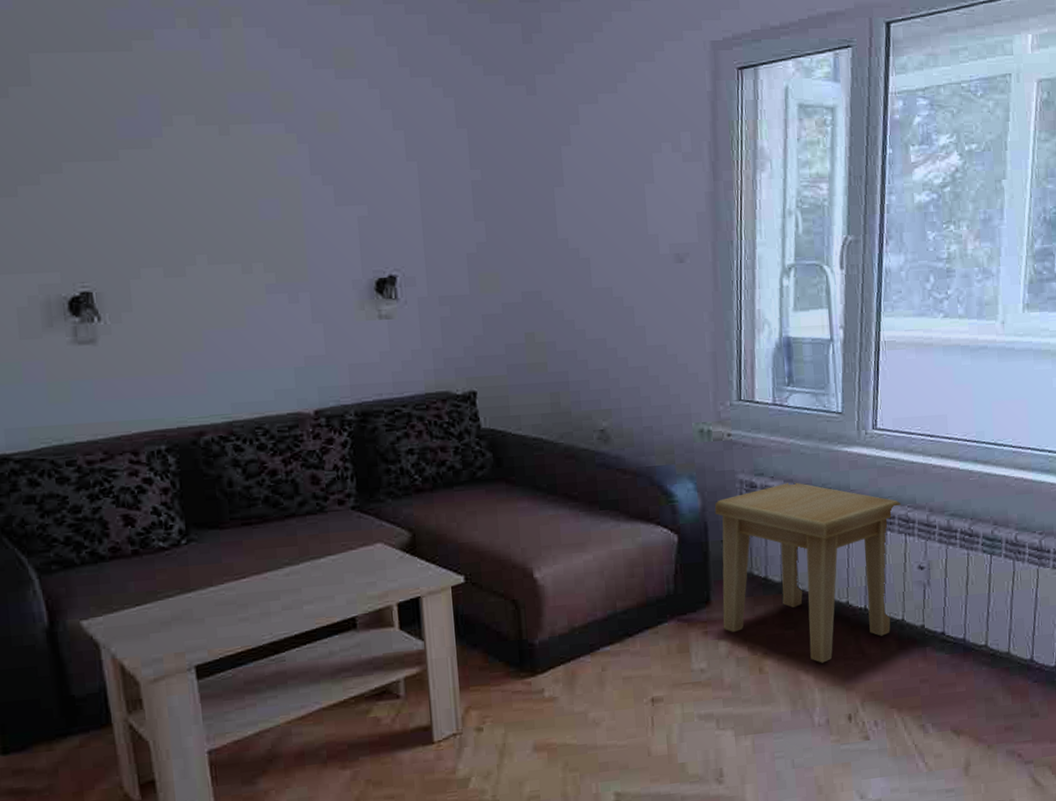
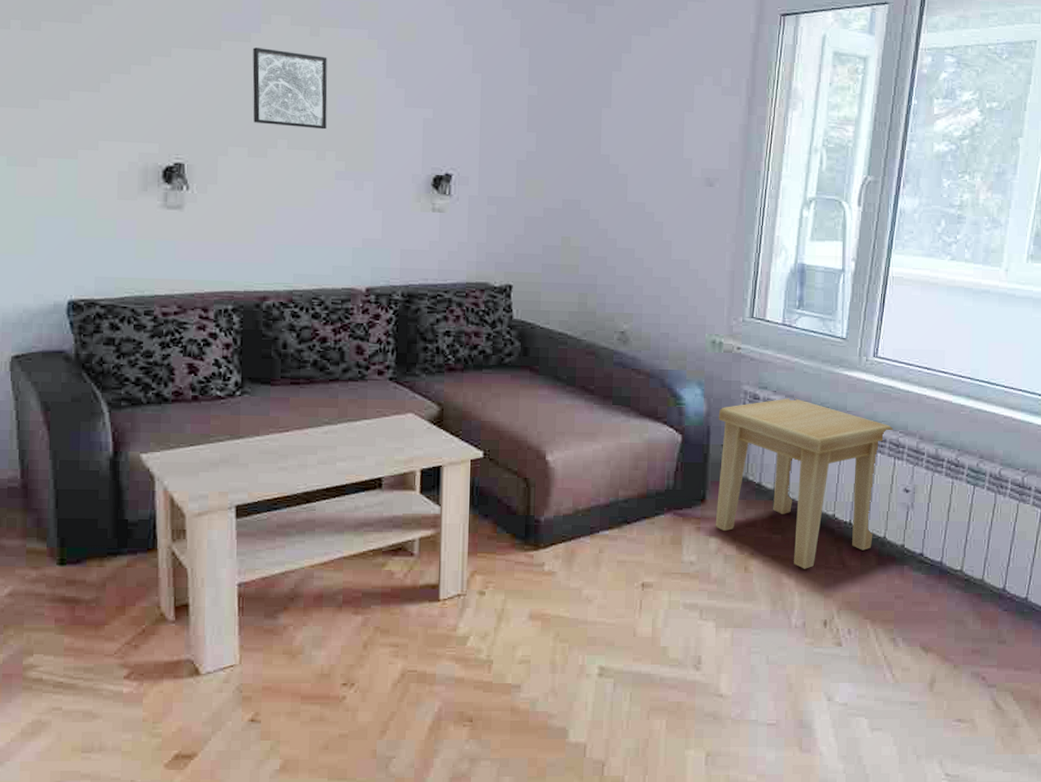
wall art: none [156,153,250,240] -> present [252,47,328,130]

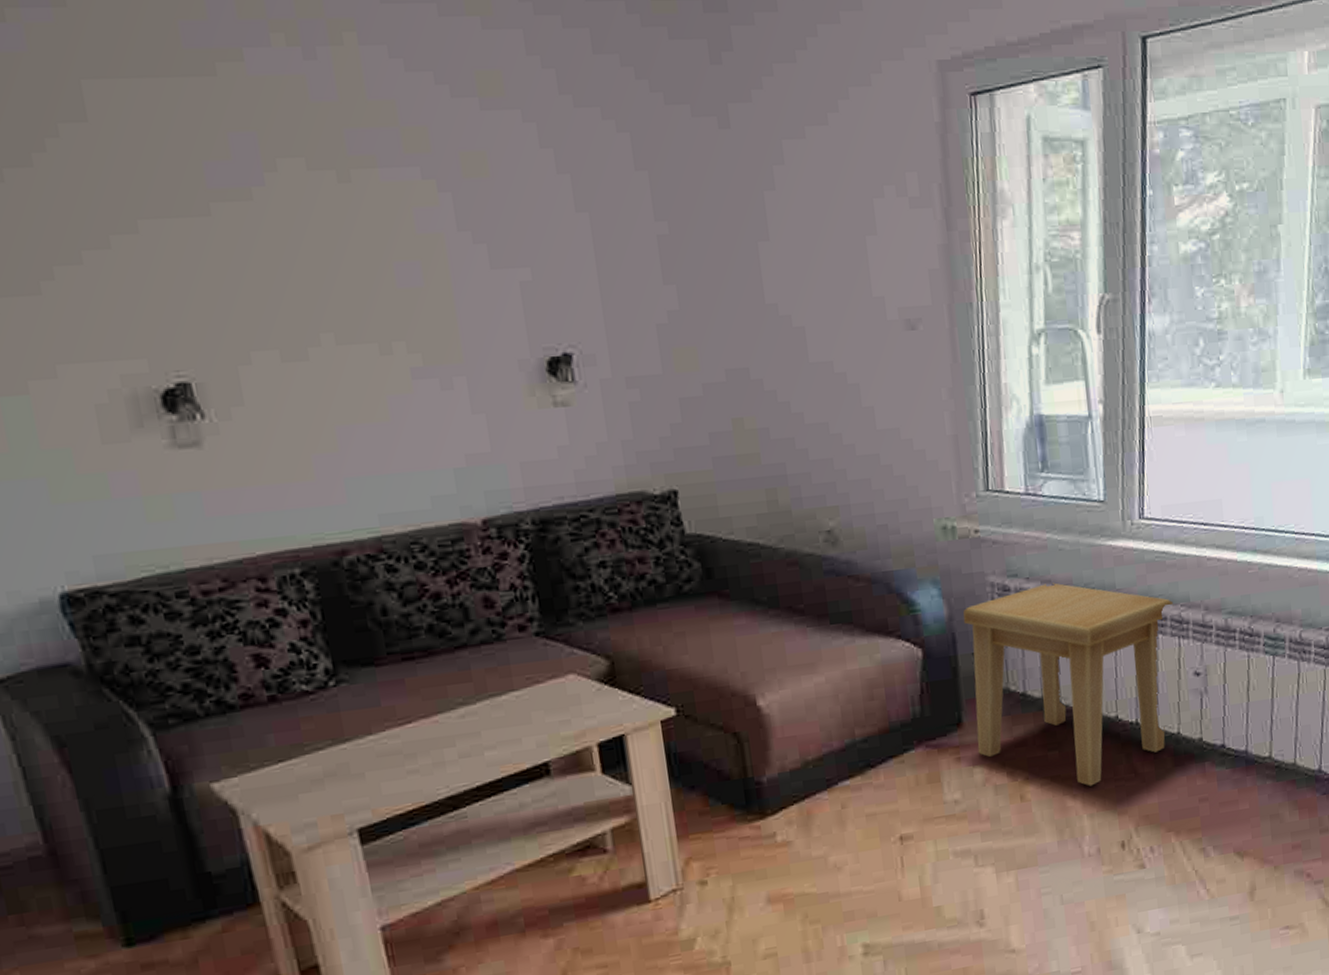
wall art: present [252,47,328,130] -> none [258,206,387,315]

